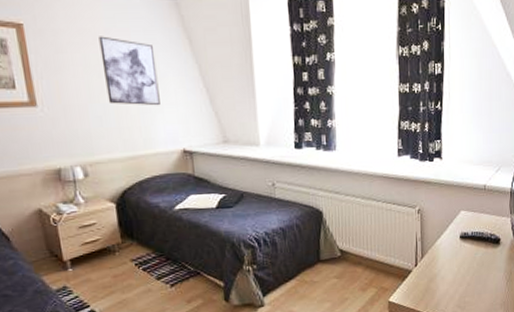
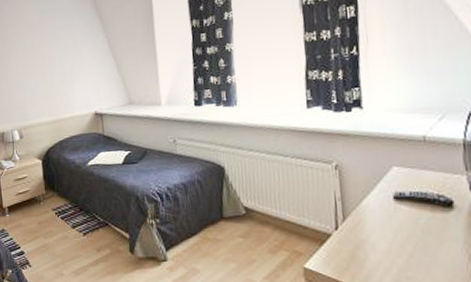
wall art: present [98,36,161,106] -> none [33,25,77,79]

